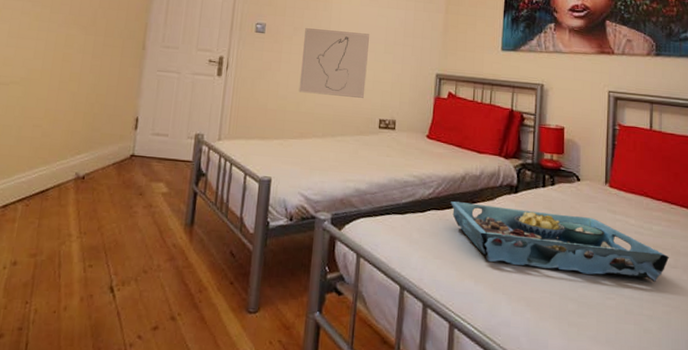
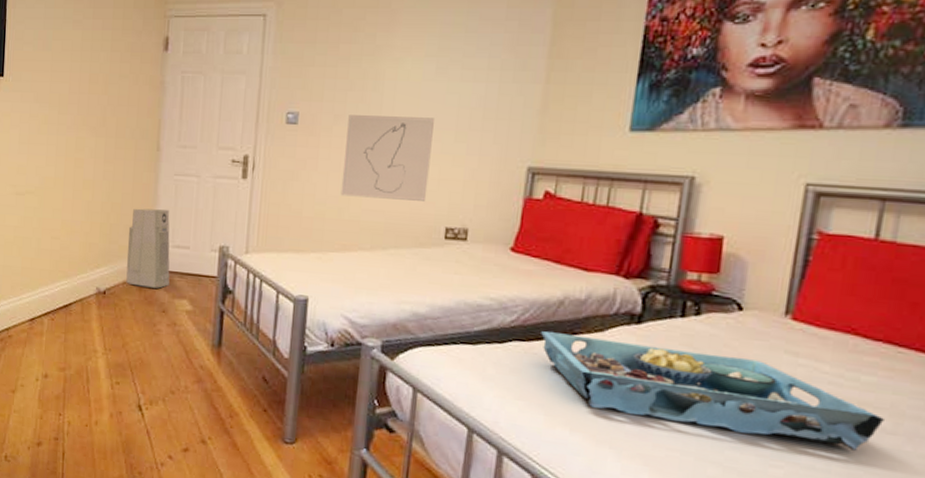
air purifier: none [106,99,151,173] -> present [126,208,170,289]

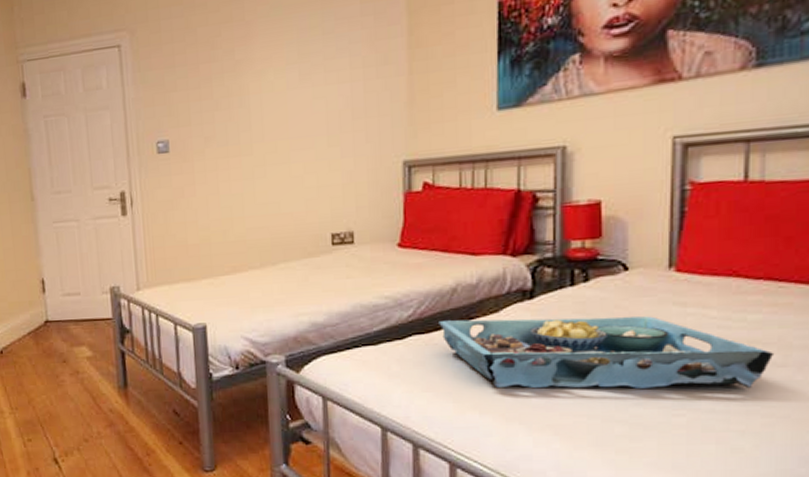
air purifier: present [126,208,170,289] -> none [15,258,66,341]
wall art: present [340,115,434,201] -> none [219,126,308,218]

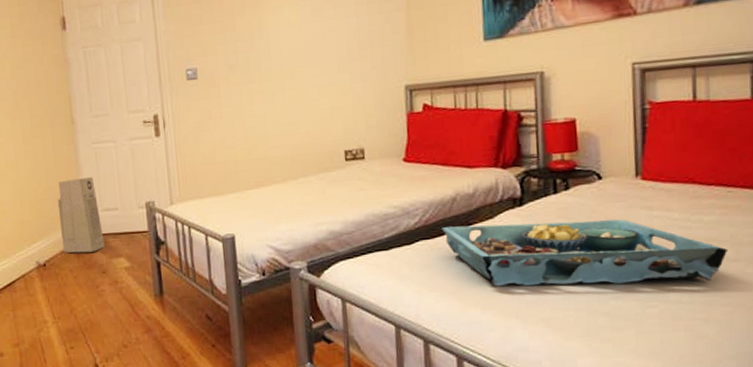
air purifier: none [15,258,66,341] -> present [57,176,105,253]

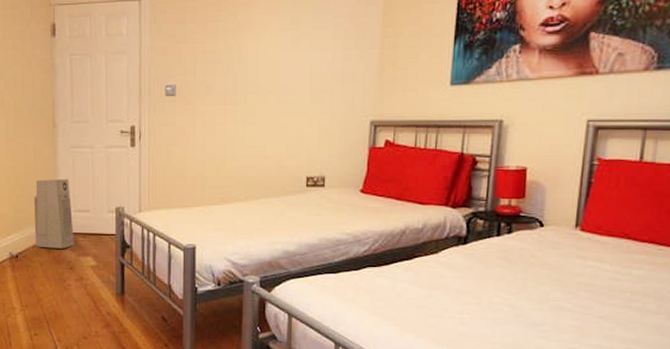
serving tray: present [442,219,729,286] -> none [389,257,652,331]

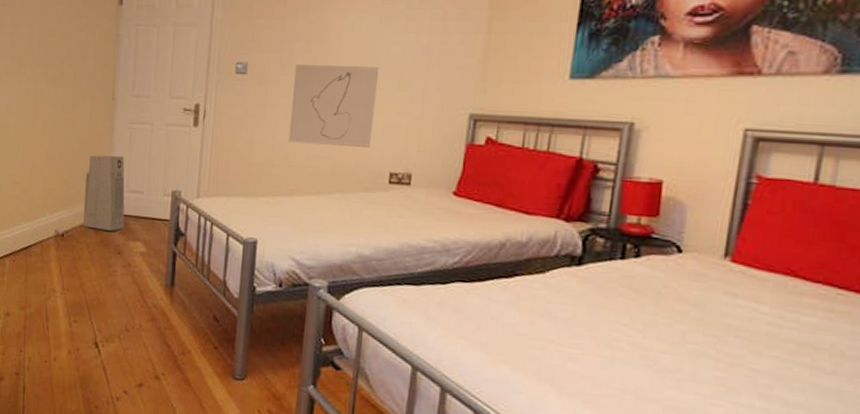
wall art: none [217,83,291,156] -> present [288,65,378,147]

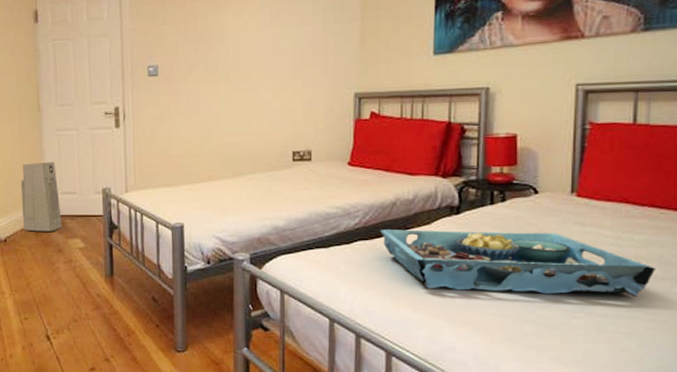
wall art: present [288,65,378,147] -> none [200,59,274,134]
serving tray: none [483,273,826,392] -> present [380,229,657,298]

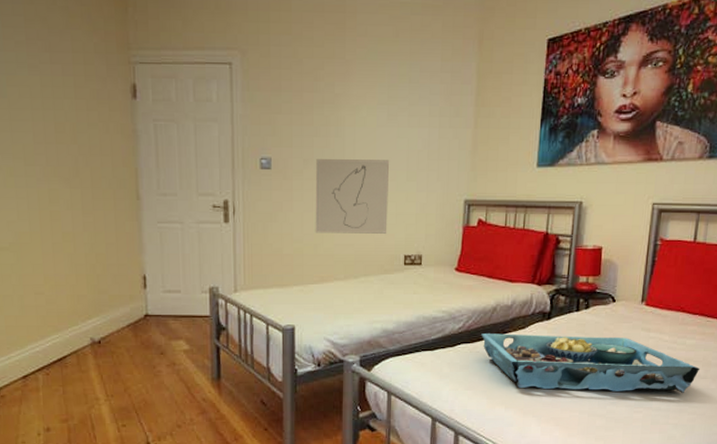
air purifier: present [20,161,62,232] -> none [116,256,164,333]
wall art: none [200,59,274,134] -> present [315,159,389,234]

